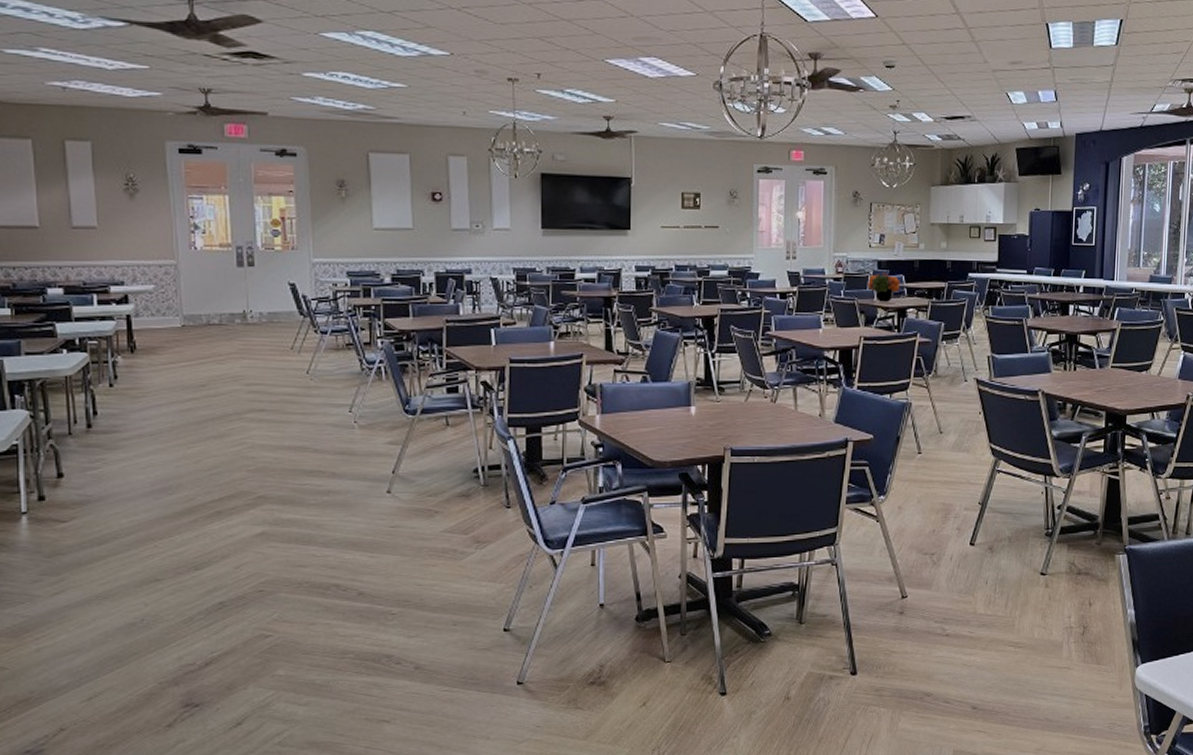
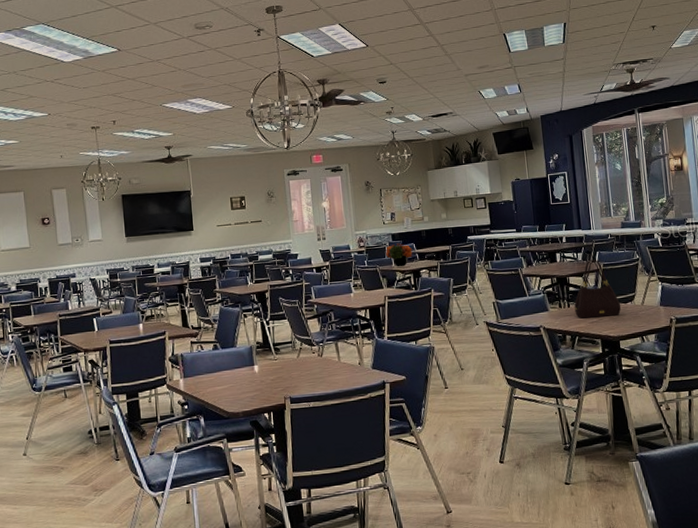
handbag: none [1081,316,1135,385] -> present [574,259,621,319]

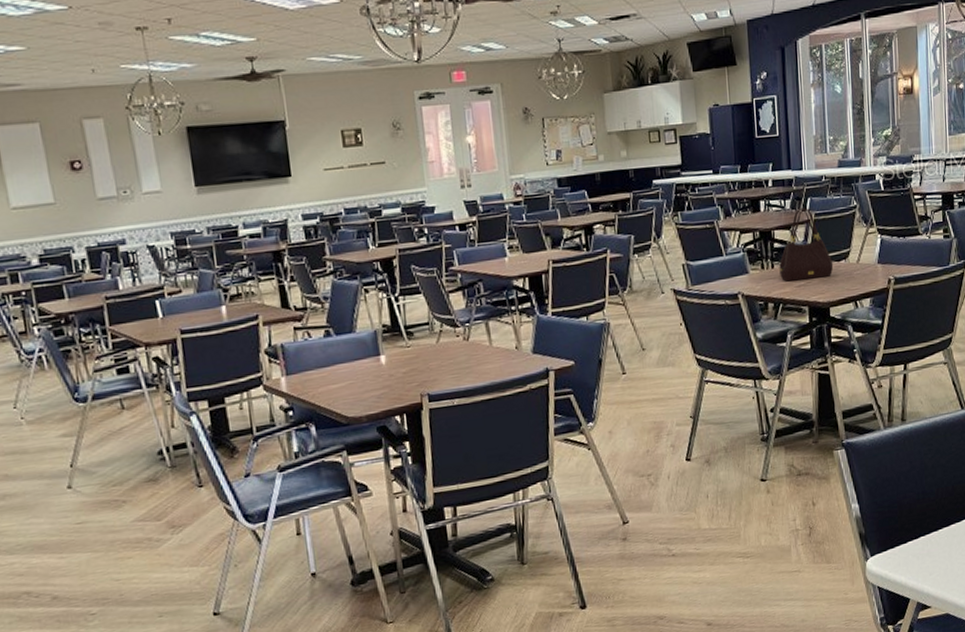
flower arrangement: present [385,243,413,267] -> none [549,190,584,222]

